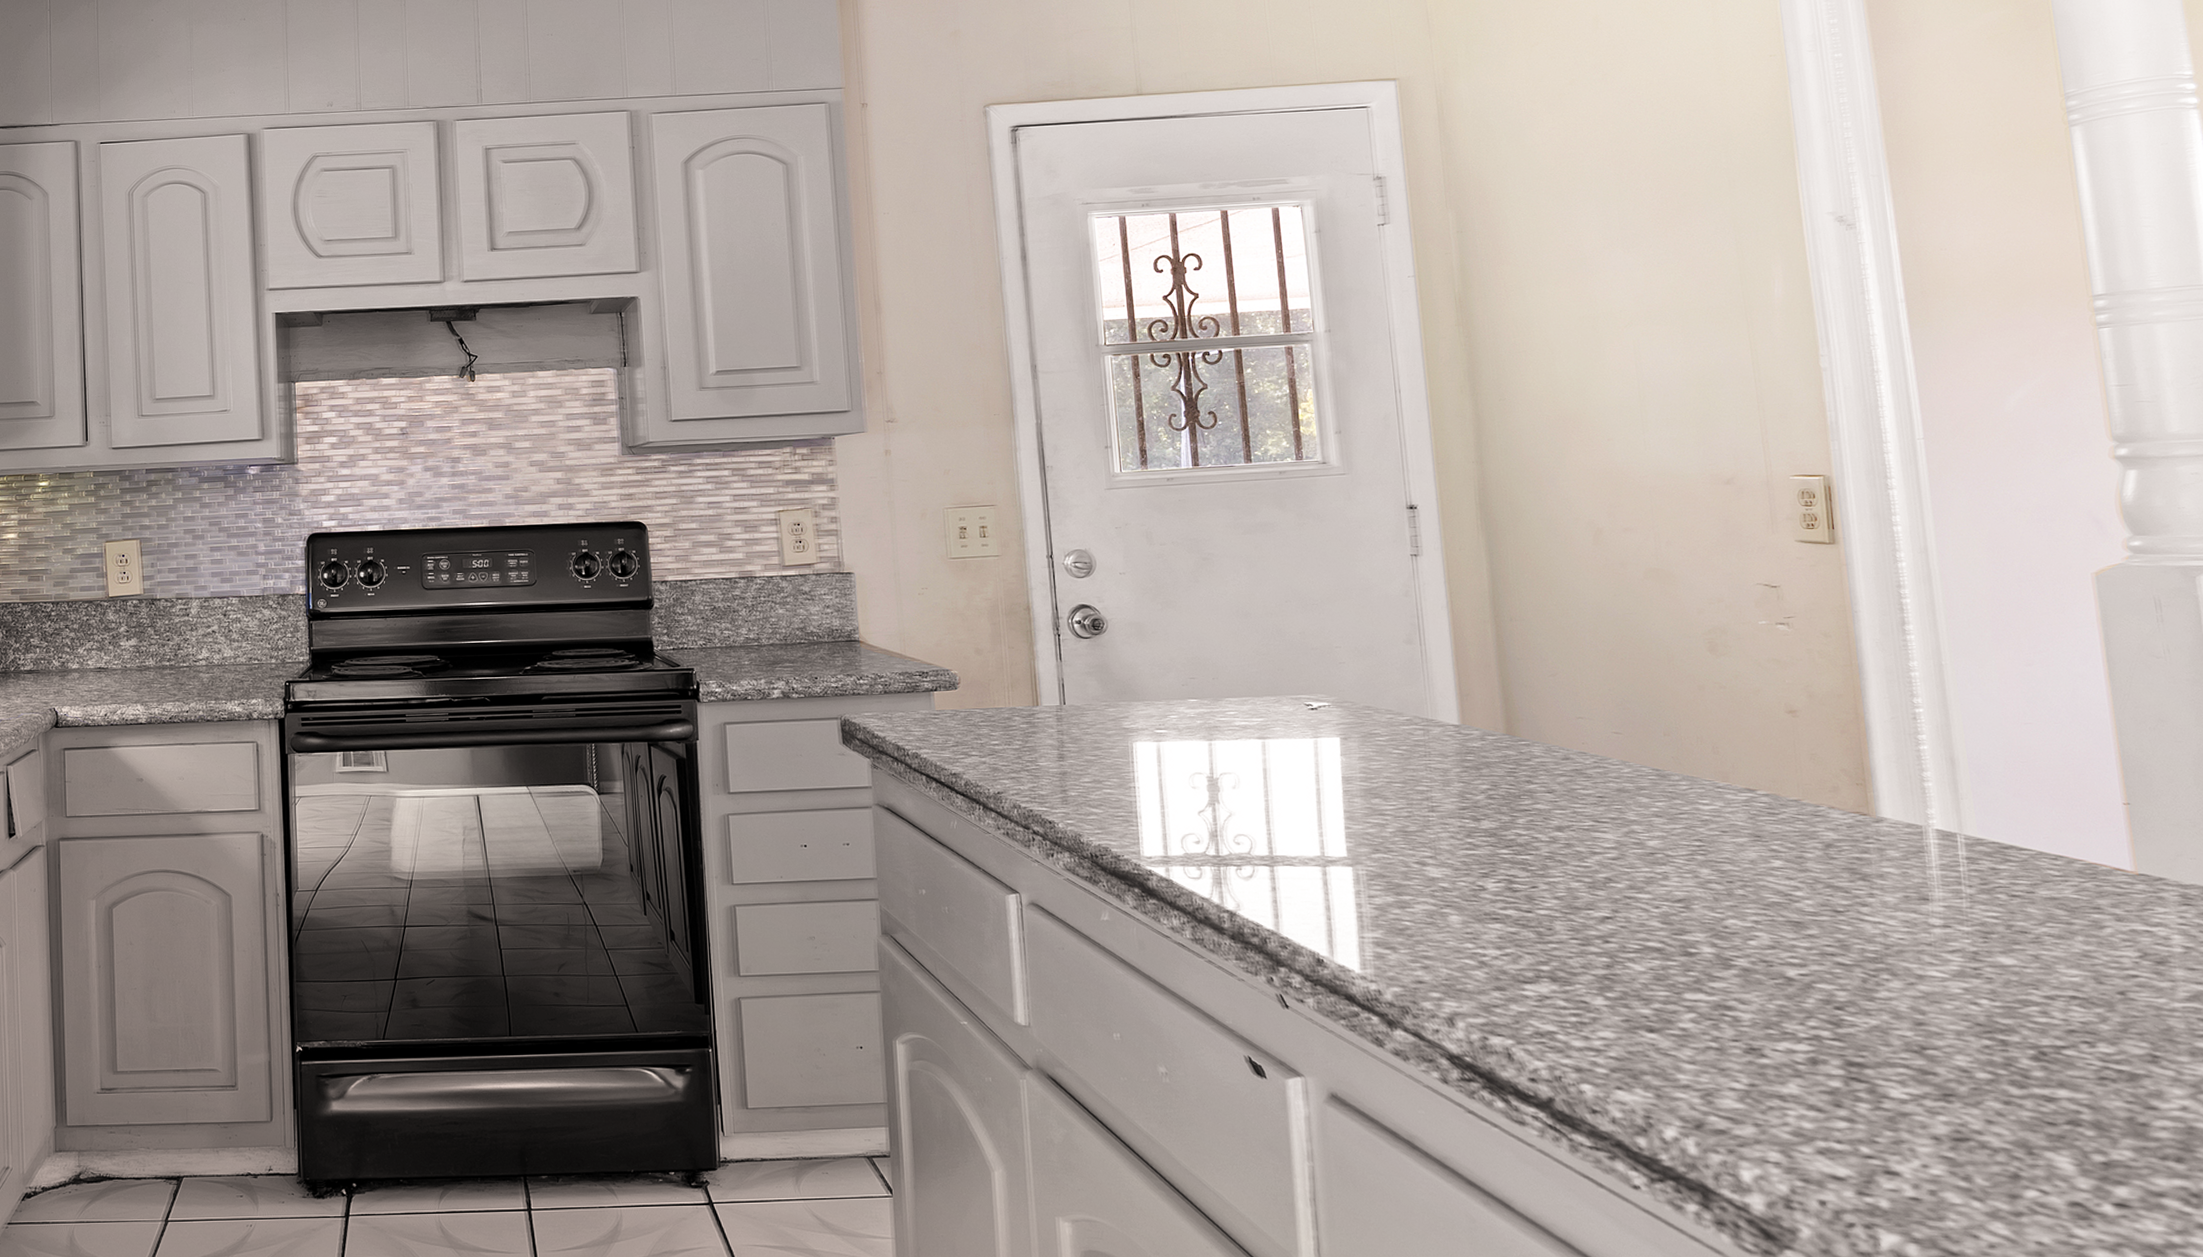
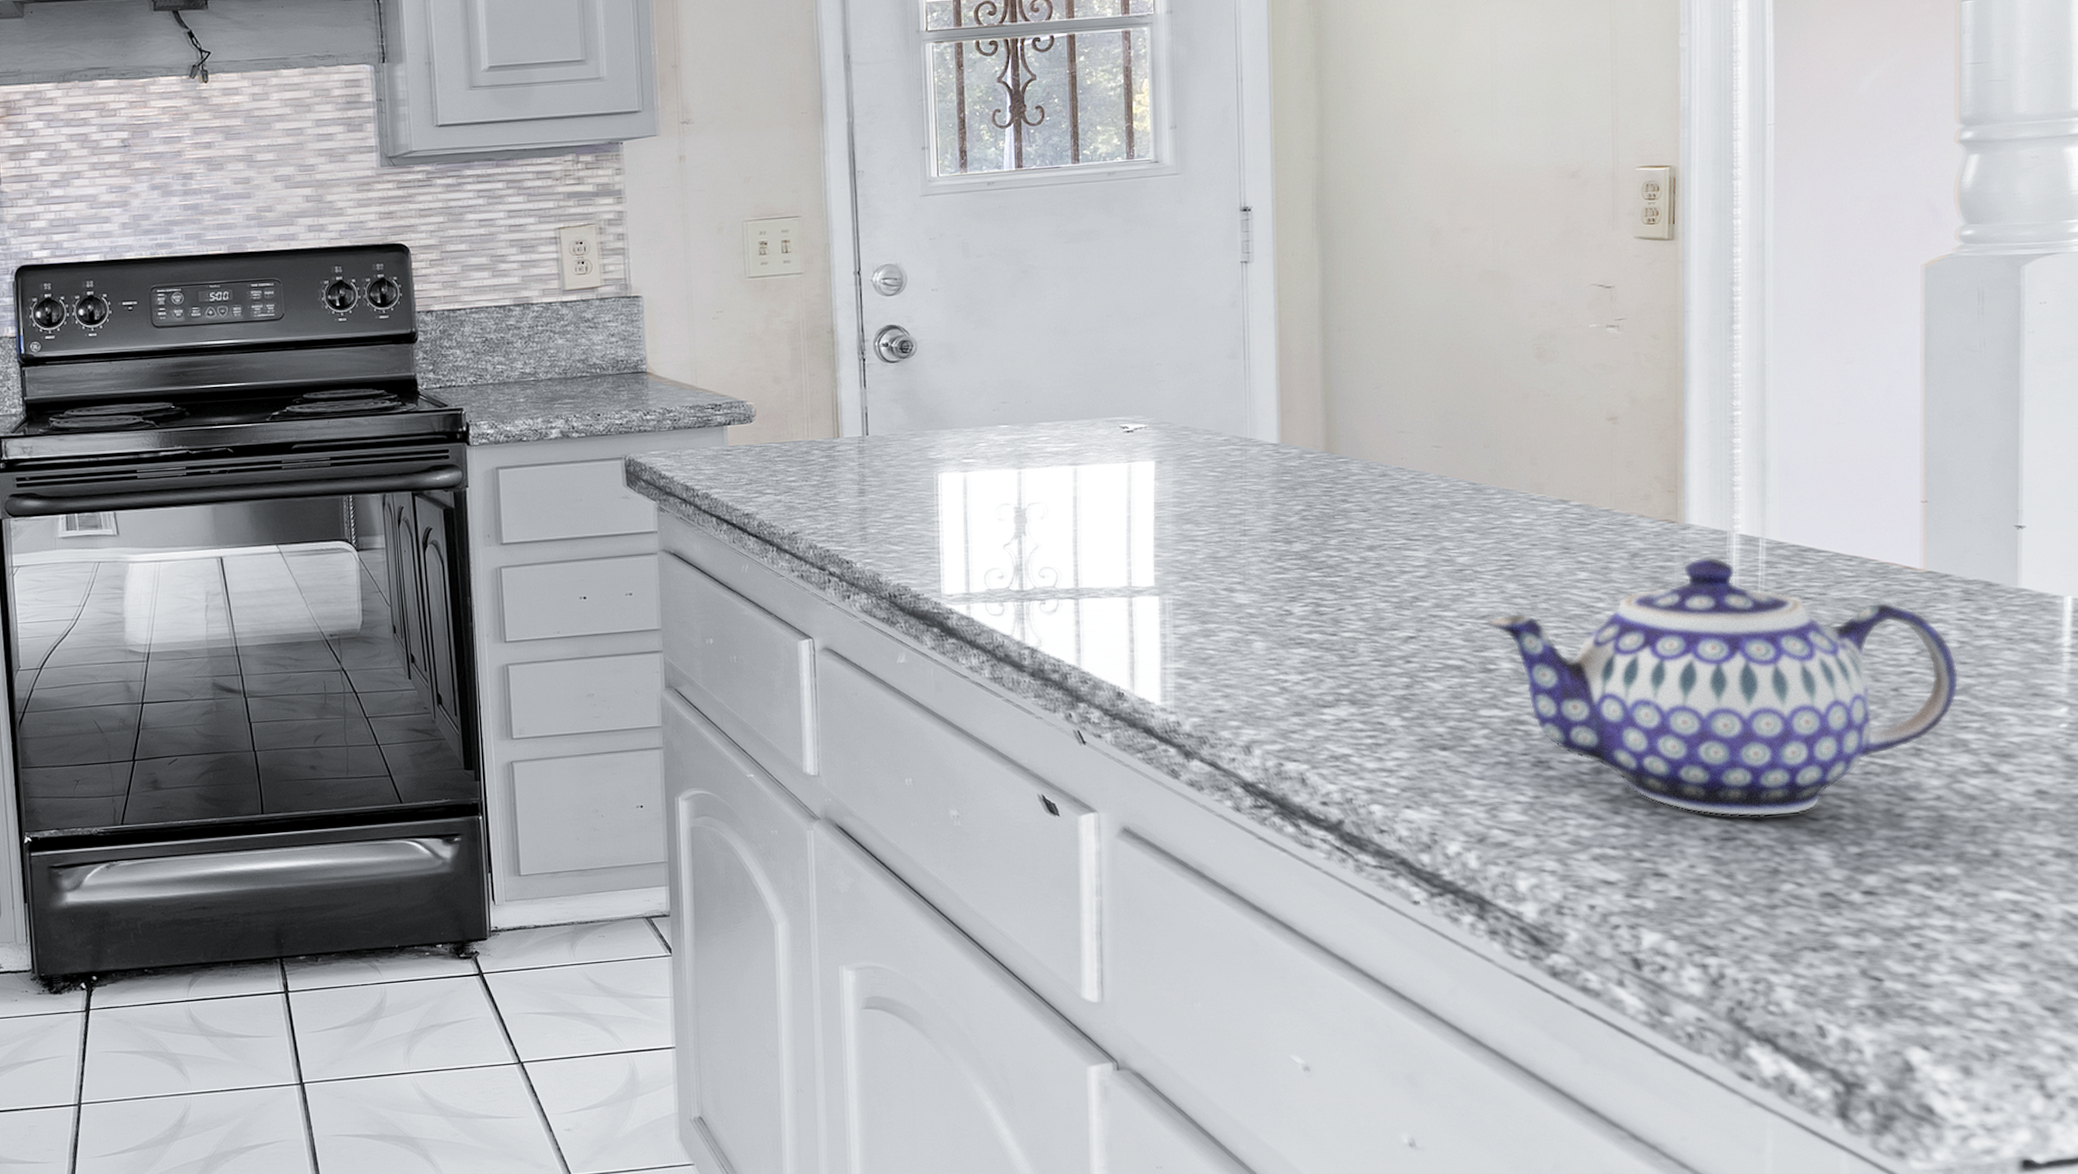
teapot: none [1684,850,2191,1119] -> present [1487,556,1959,817]

